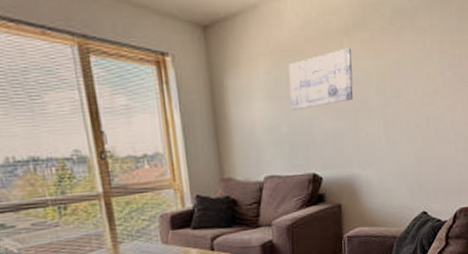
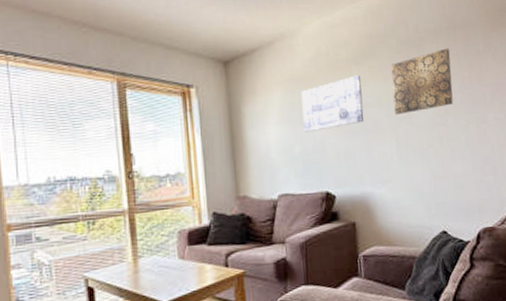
wall art: none [383,21,444,93] -> present [391,48,454,115]

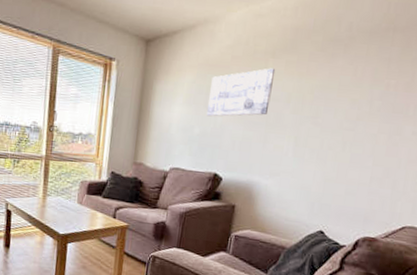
wall art: present [391,48,454,115] -> none [302,51,382,114]

